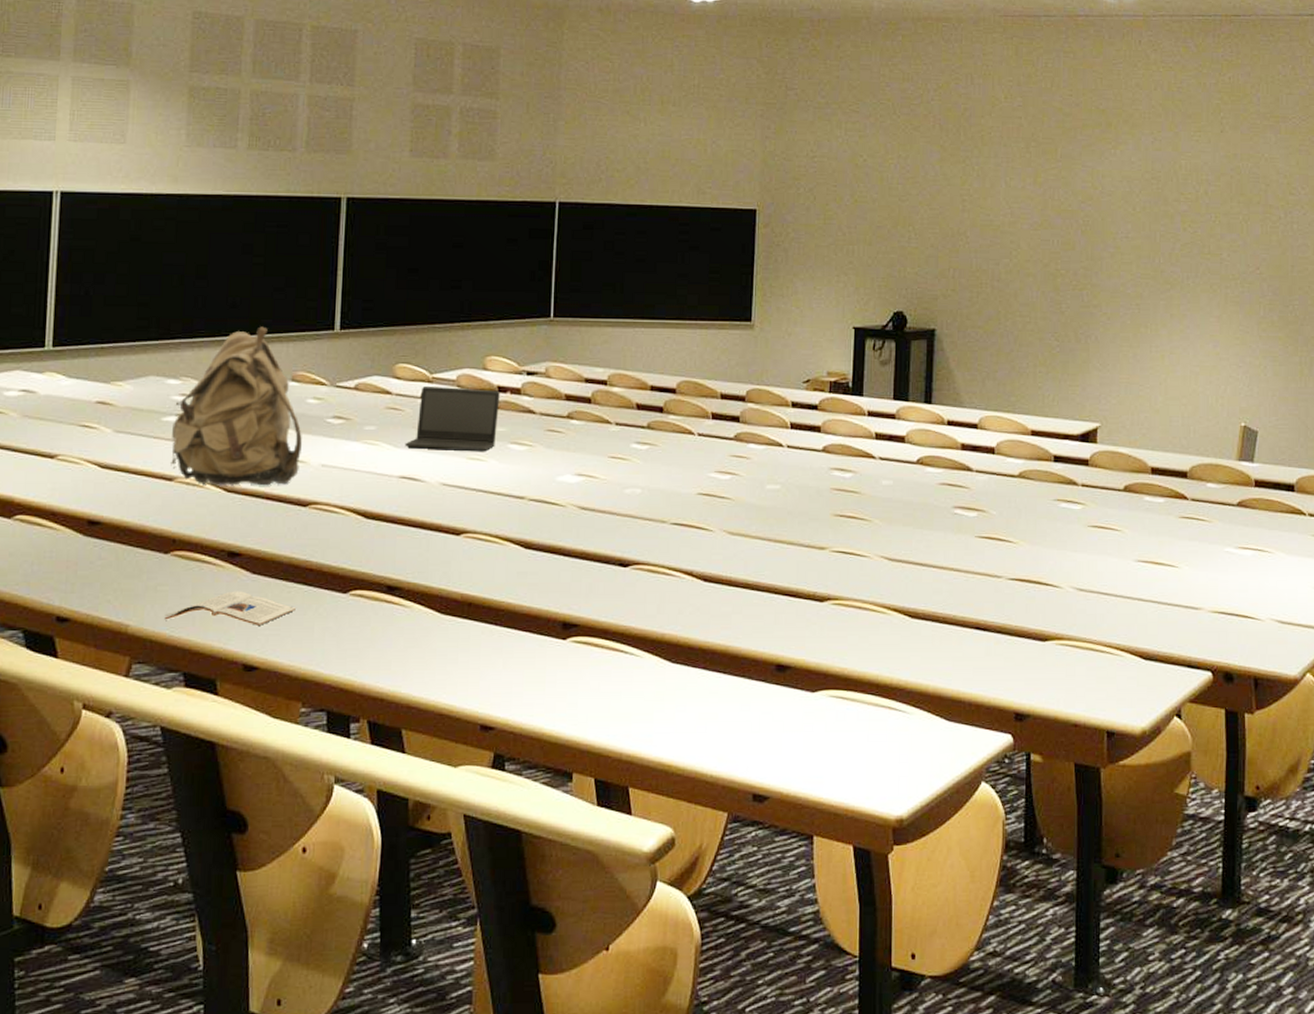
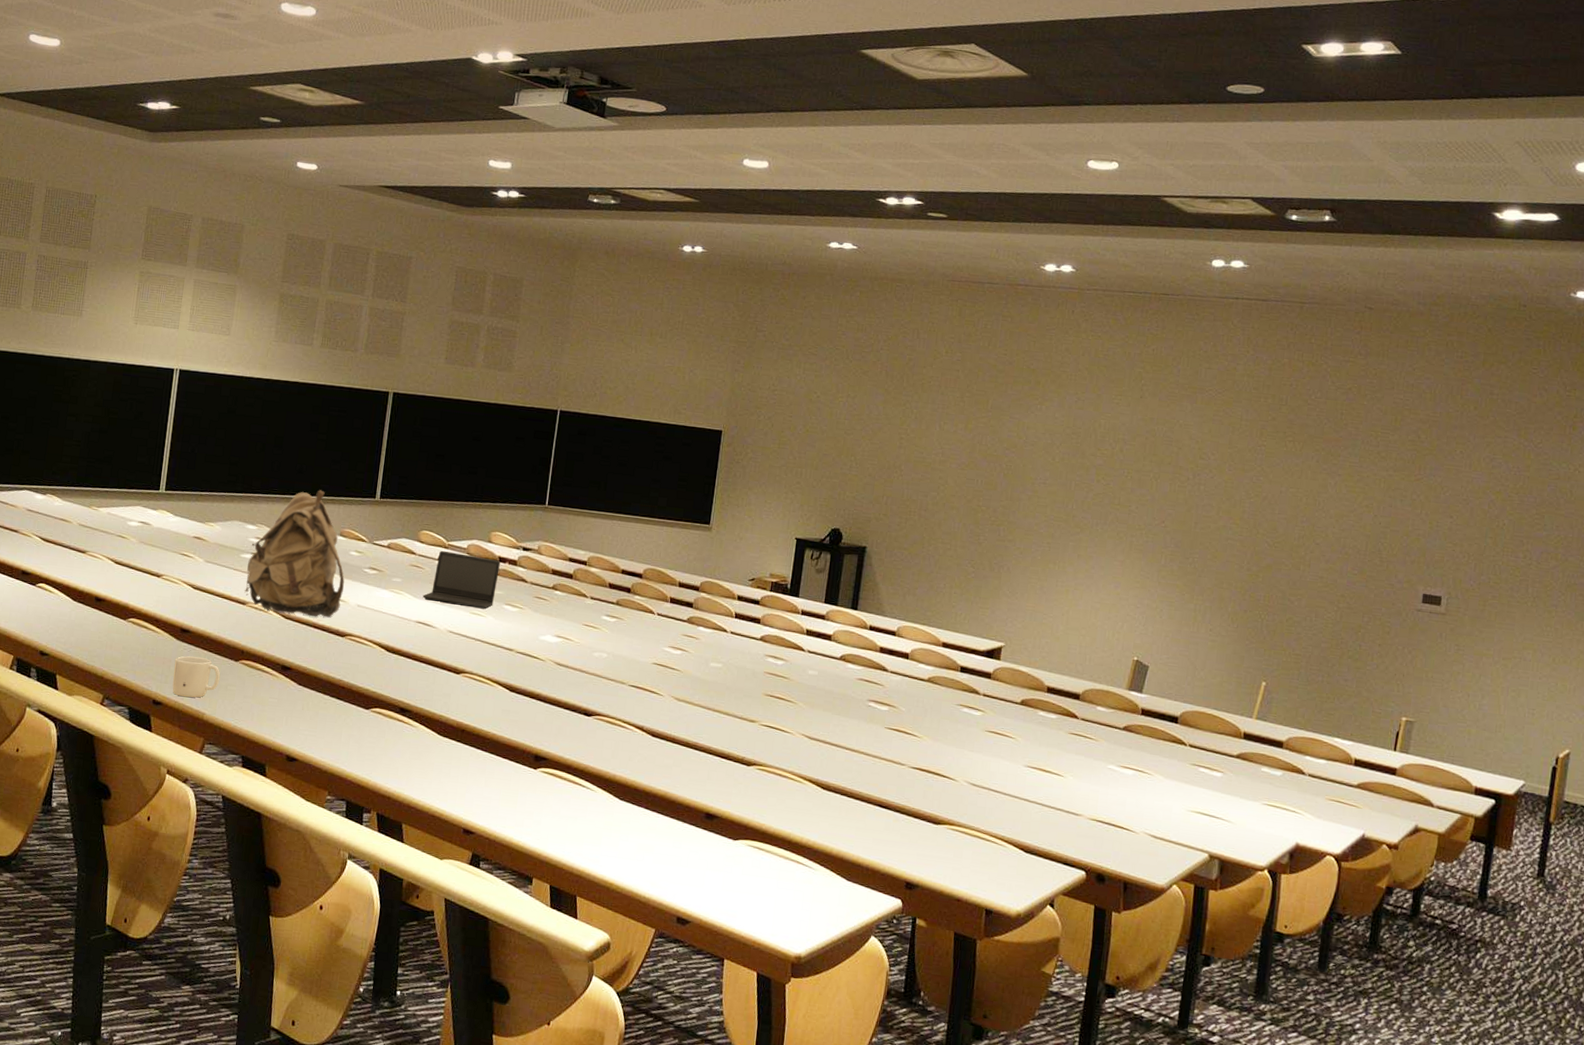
mug: none [81,553,147,608] -> present [172,656,221,698]
magazine: present [164,591,296,625] -> none [231,696,329,727]

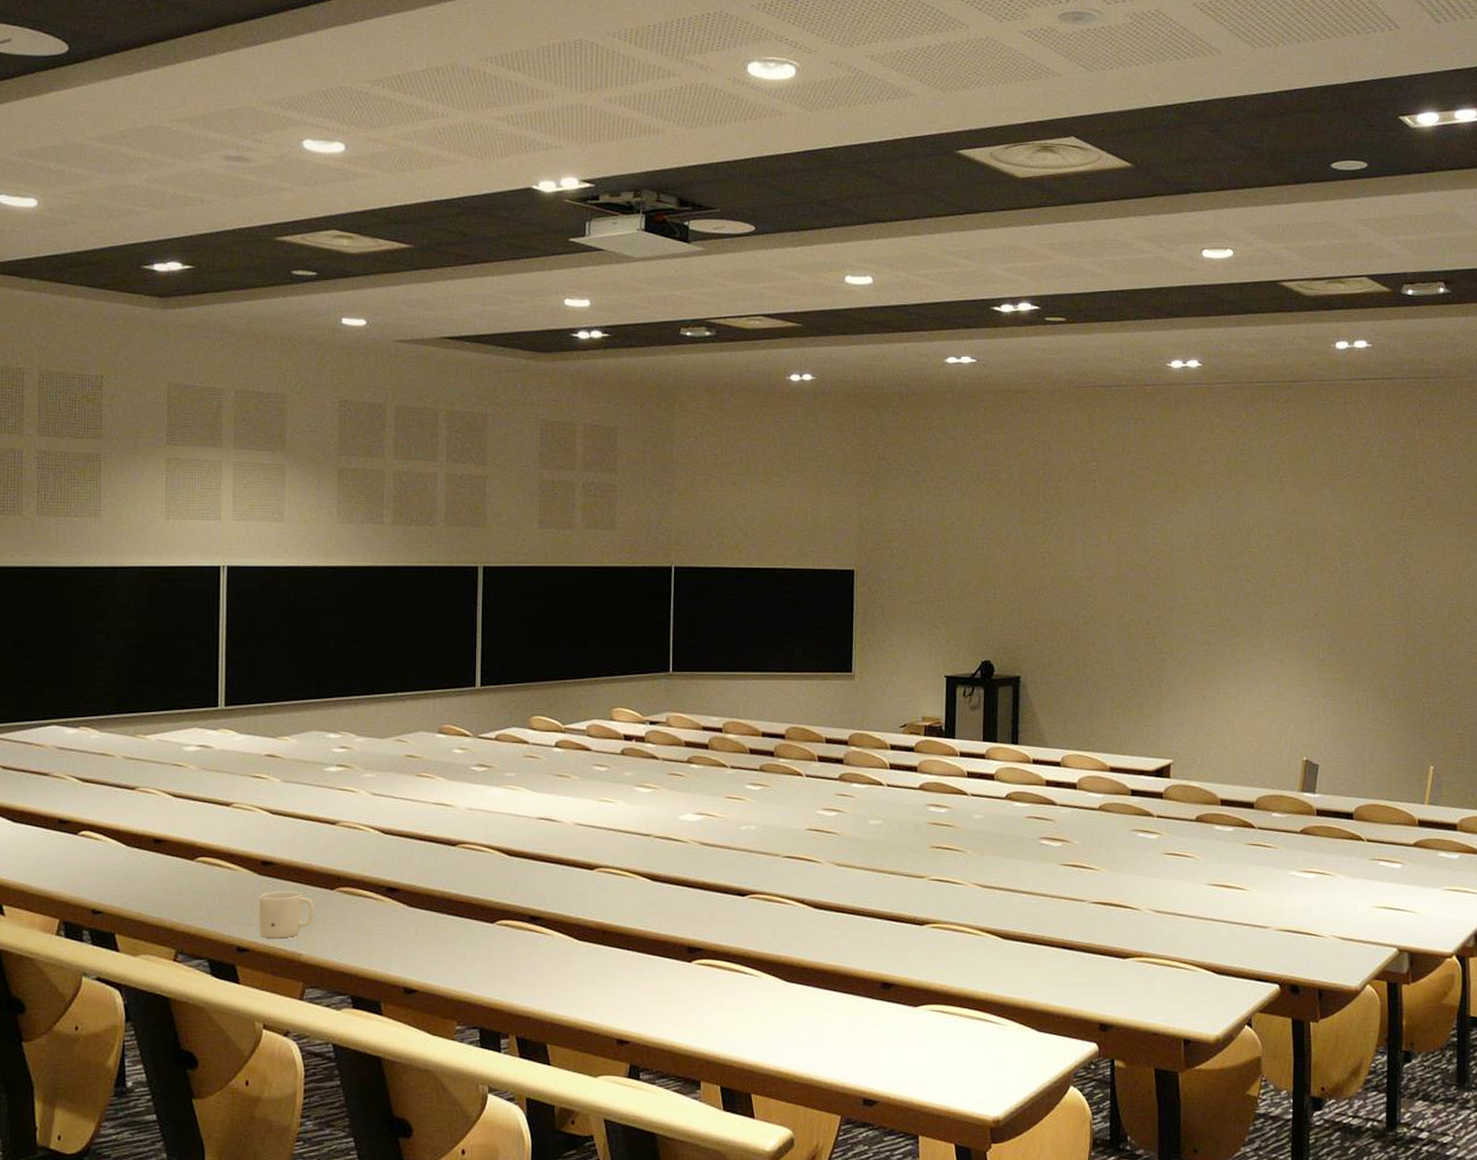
backpack: present [244,490,345,618] -> none [333,684,450,828]
laptop: present [422,550,500,609] -> none [542,735,626,795]

